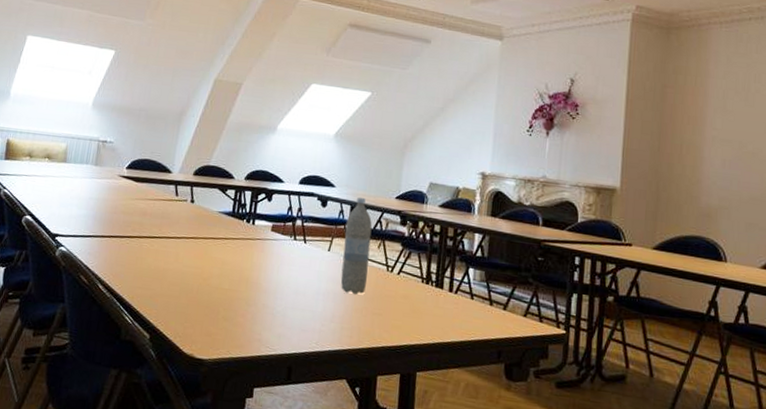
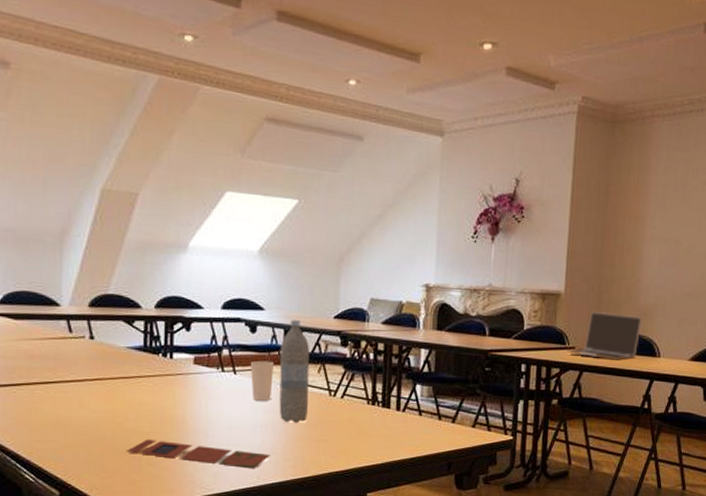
papers: none [207,296,330,335] -> present [126,439,271,469]
cup: none [318,232,339,271] -> present [250,360,274,401]
laptop: none [622,209,704,263] -> present [566,312,642,361]

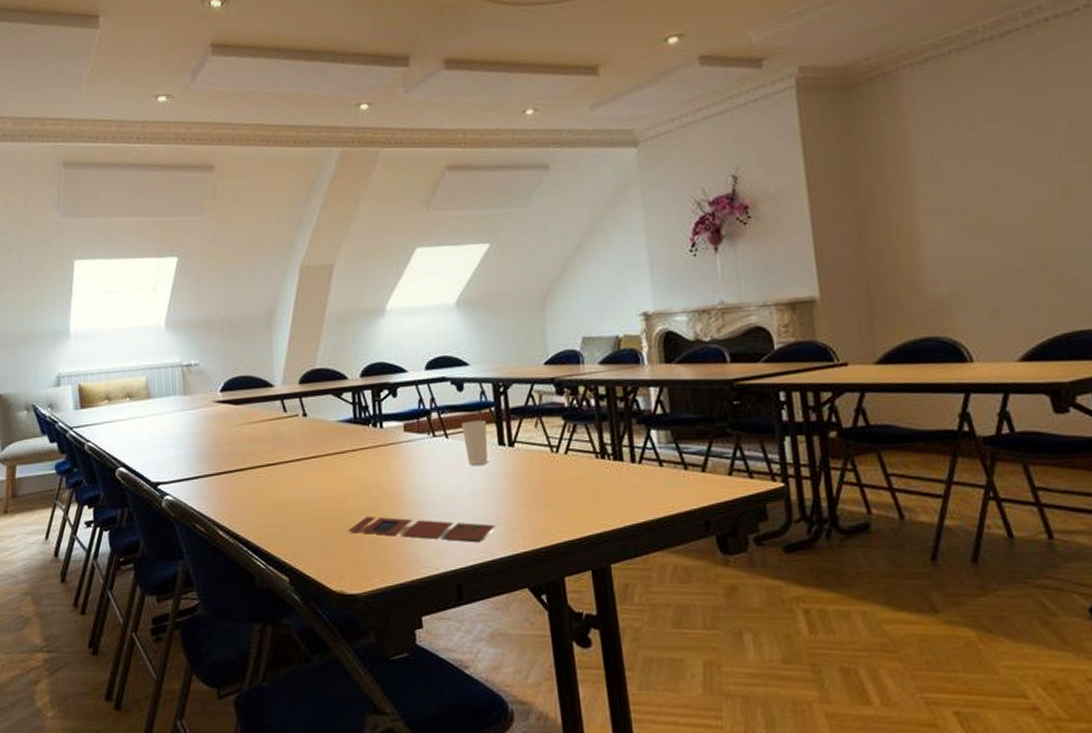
water bottle: present [279,319,310,424] -> none [490,370,530,488]
laptop: present [566,312,642,361] -> none [836,313,937,375]

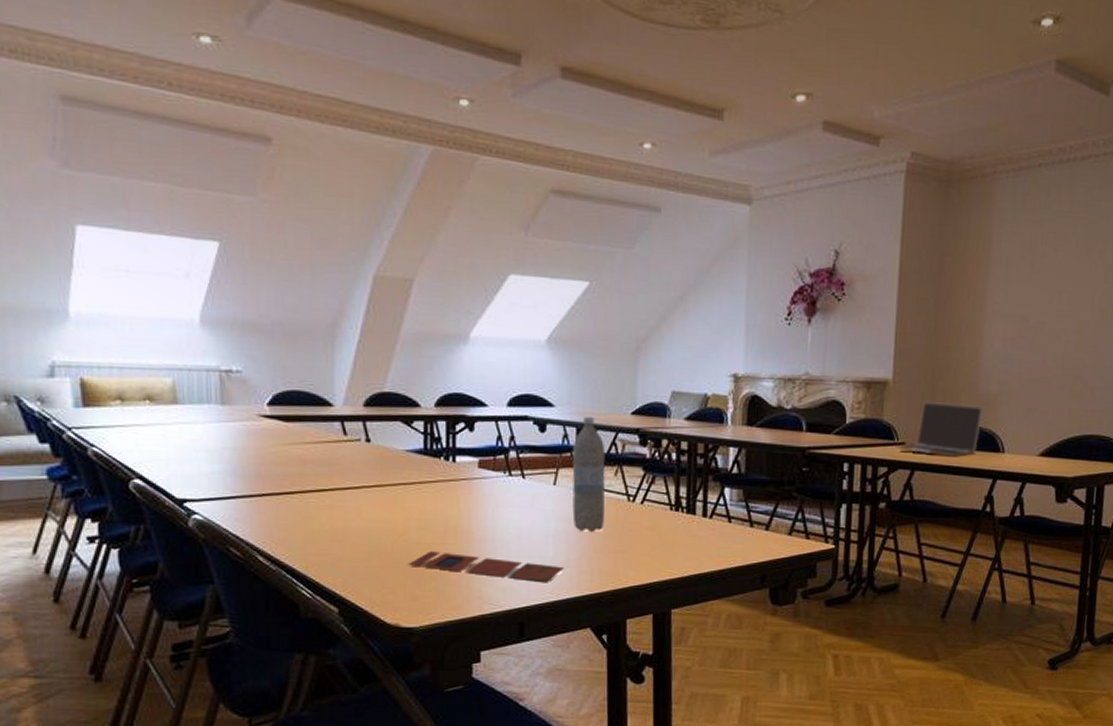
cup: present [461,420,488,465] -> none [540,463,566,508]
water bottle: none [490,370,530,488] -> present [572,416,606,533]
laptop: none [836,313,937,375] -> present [895,402,983,458]

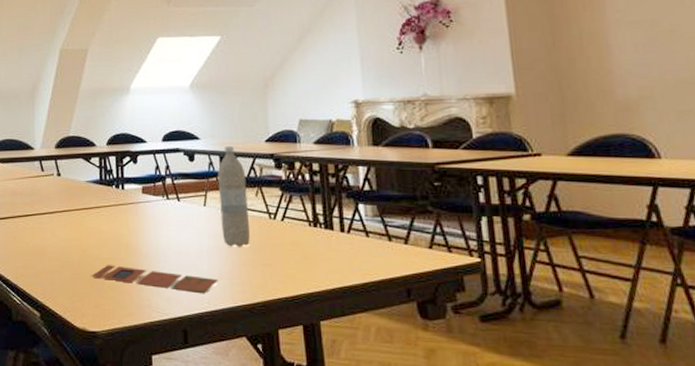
laptop: present [895,402,983,458] -> none [530,111,626,167]

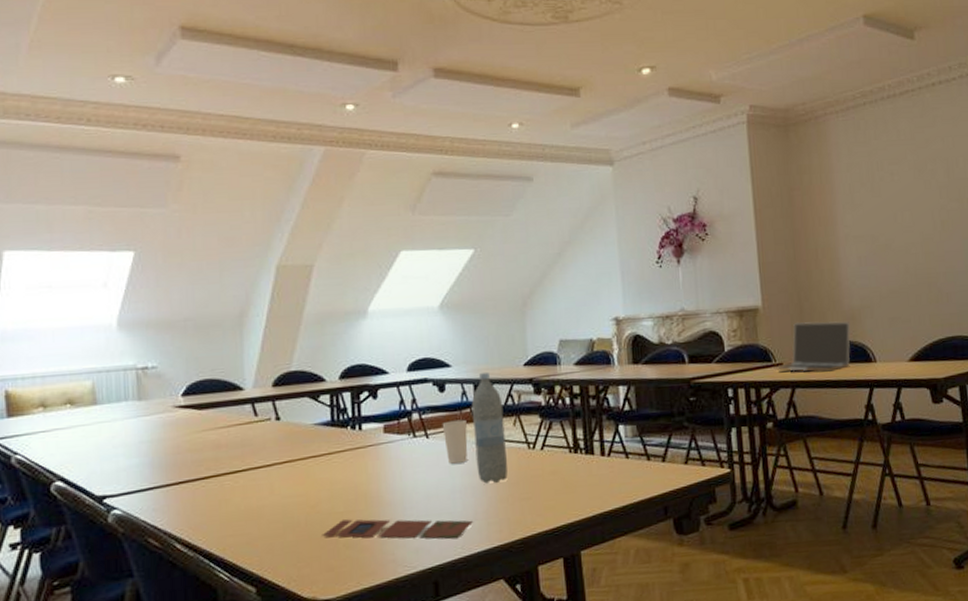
cup: none [191,187,214,226] -> present [442,419,468,464]
laptop: none [530,111,626,167] -> present [773,321,850,373]

